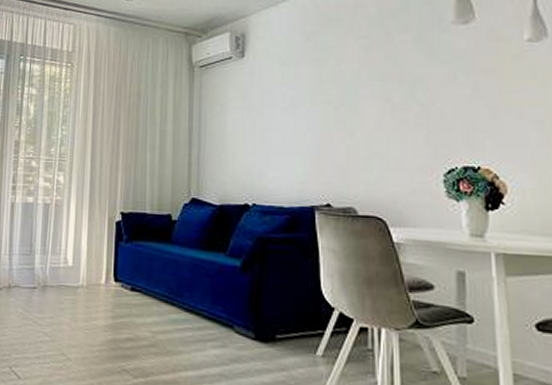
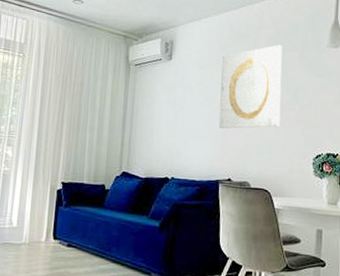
wall art: none [309,26,393,139] -> present [219,44,282,129]

